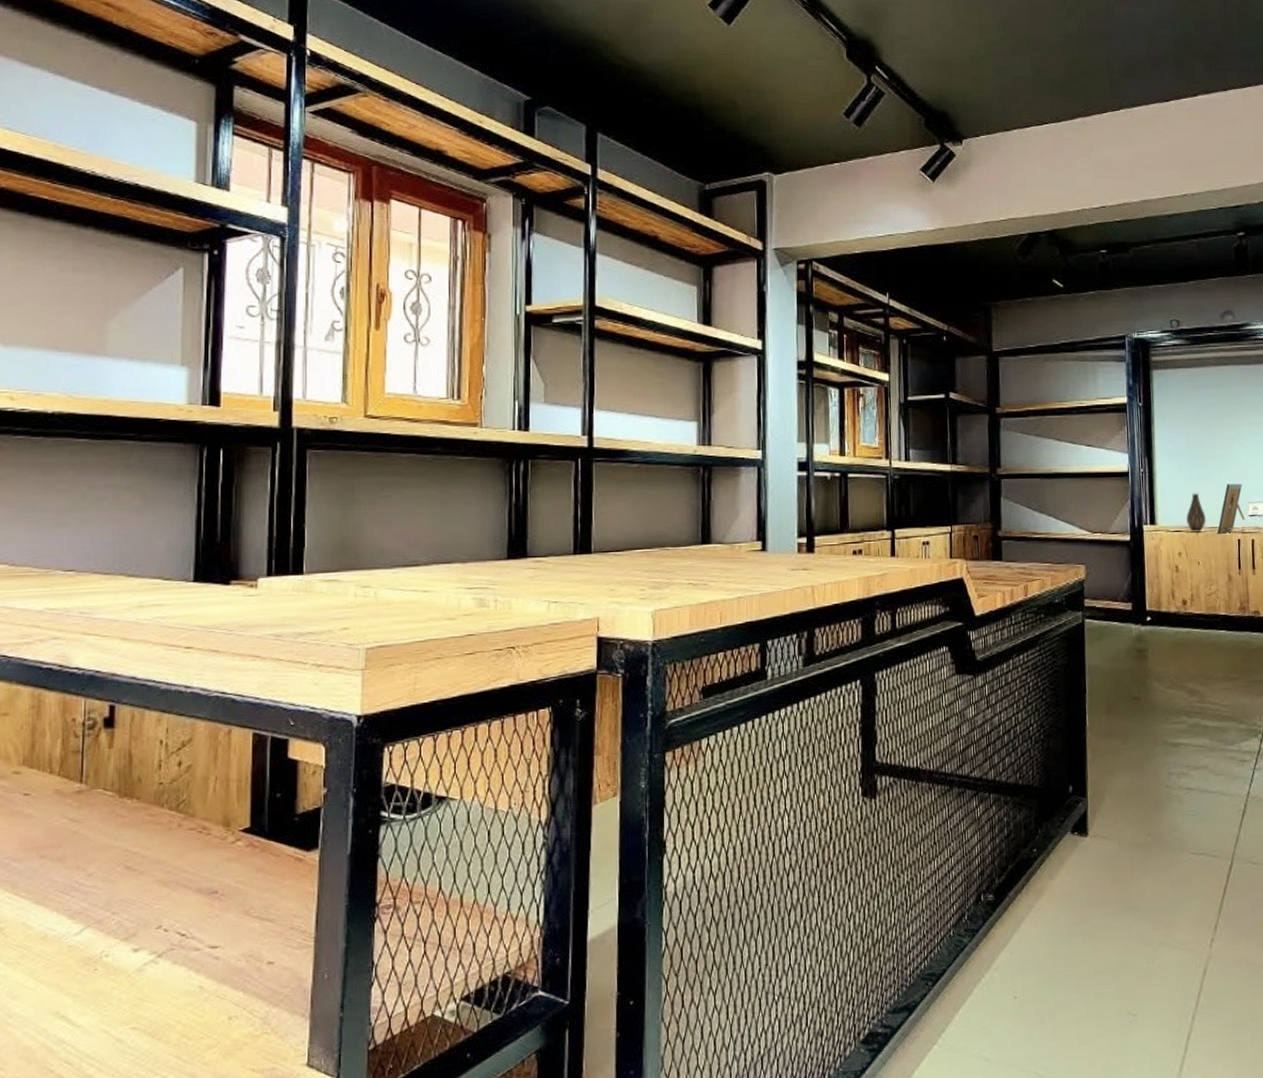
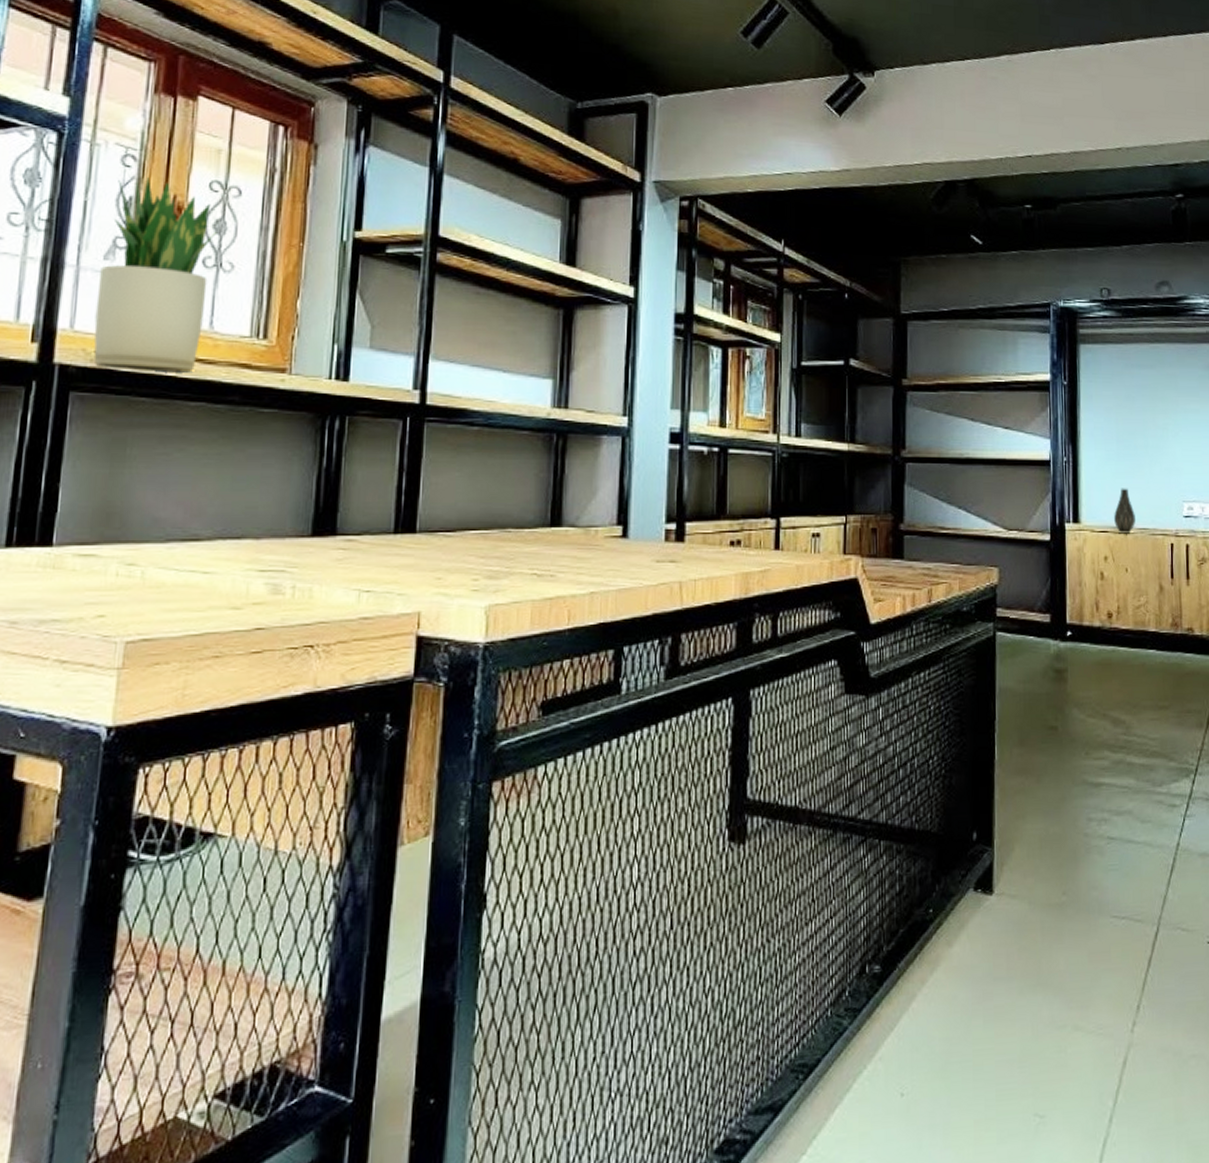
planter: none [322,271,414,431] -> present [93,177,217,373]
picture frame: present [1217,483,1246,534] -> none [1148,478,1180,537]

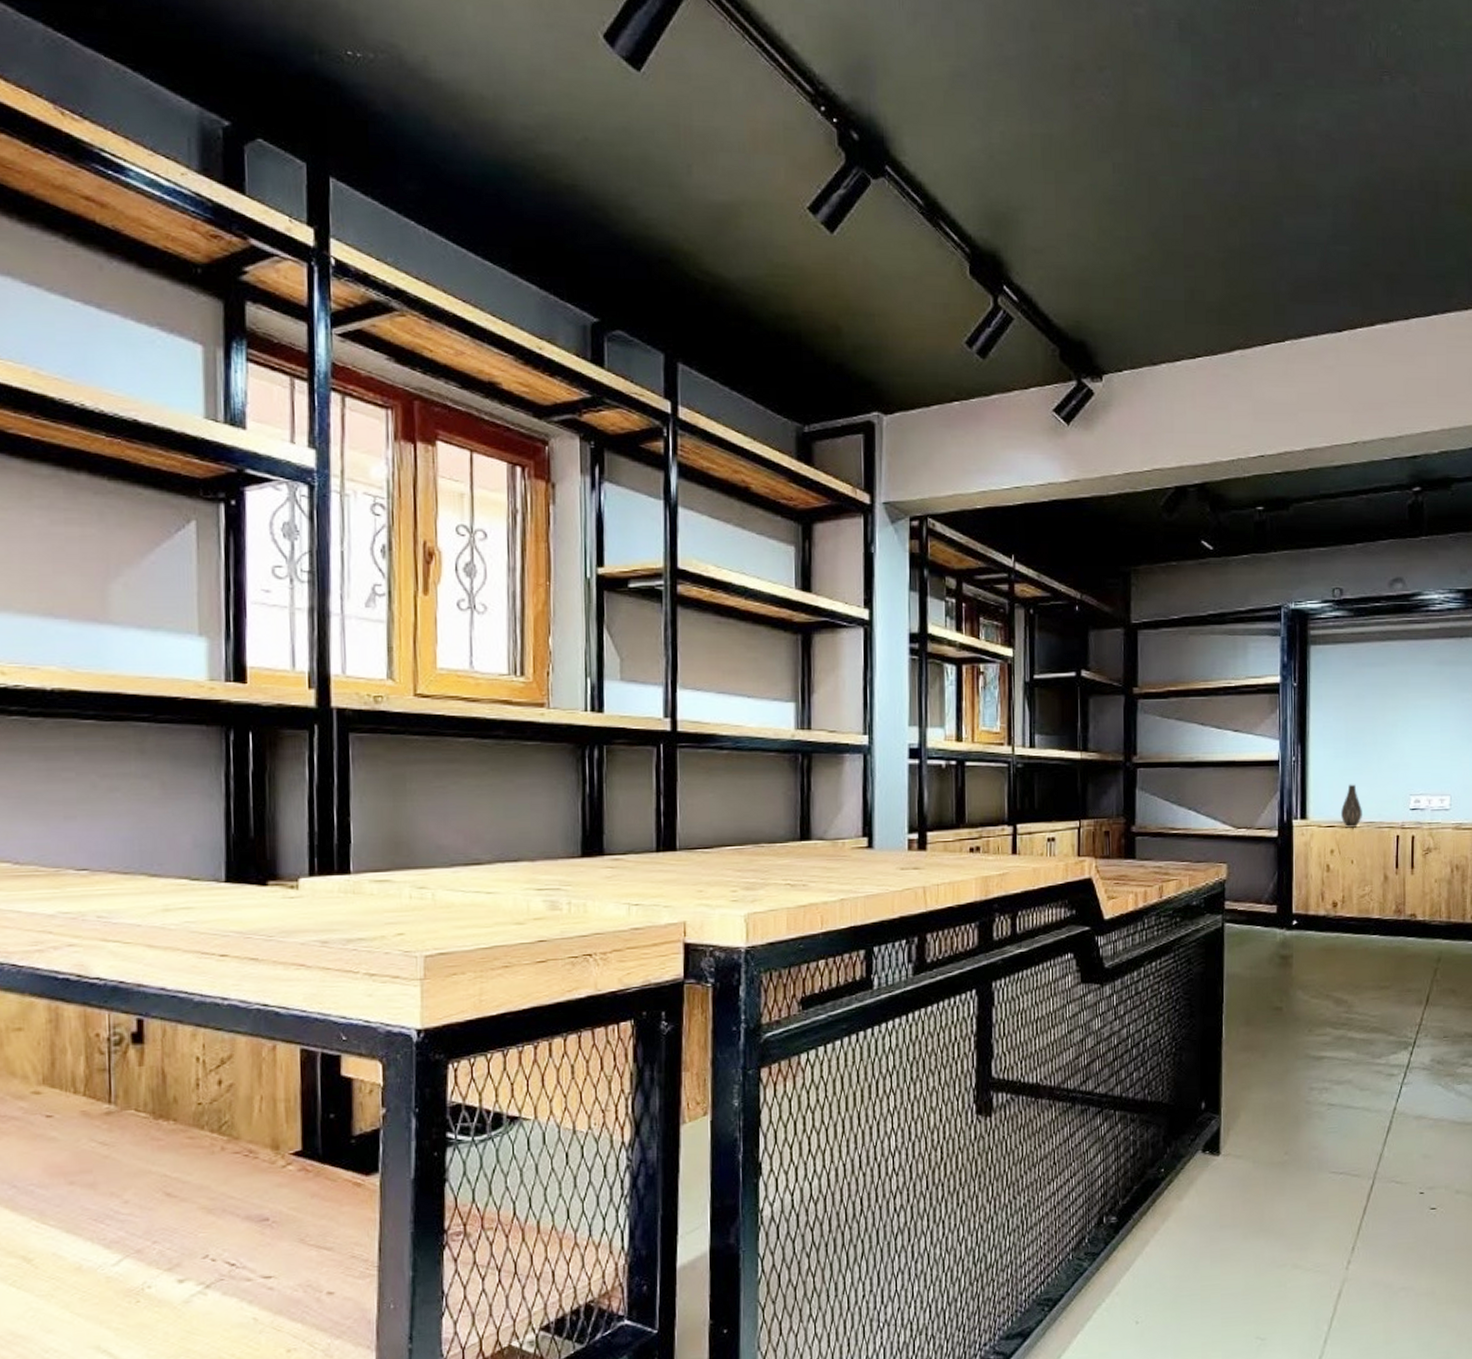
planter: present [93,177,217,373] -> none [363,525,468,712]

